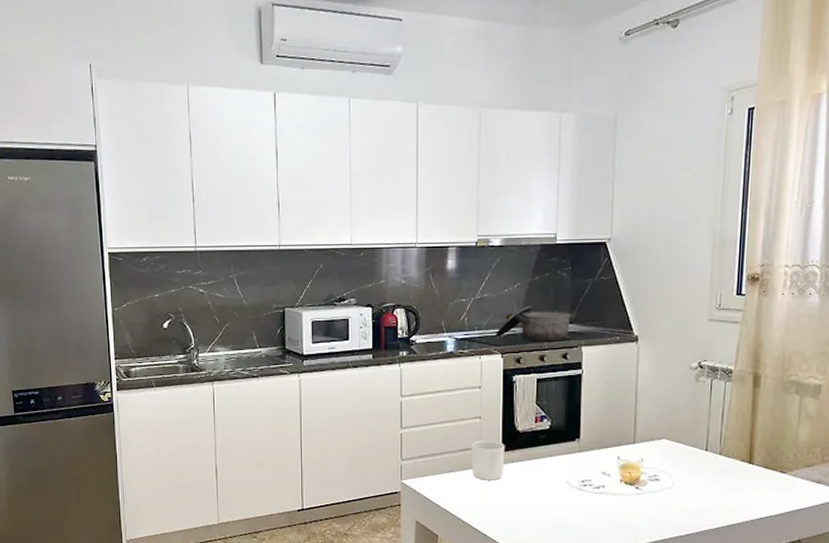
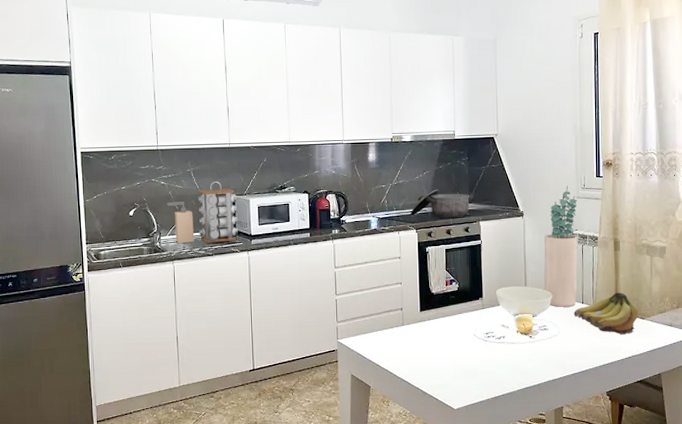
soap dispenser: none [205,313,238,362] -> present [166,202,195,244]
spice rack: none [240,291,288,363] -> present [197,182,238,243]
mug: present [471,440,505,480] -> none [395,302,423,336]
bowl: none [596,426,669,465] -> present [495,286,553,318]
vase: none [659,305,710,454] -> present [544,185,578,307]
fruit: none [694,438,778,491] -> present [574,292,638,335]

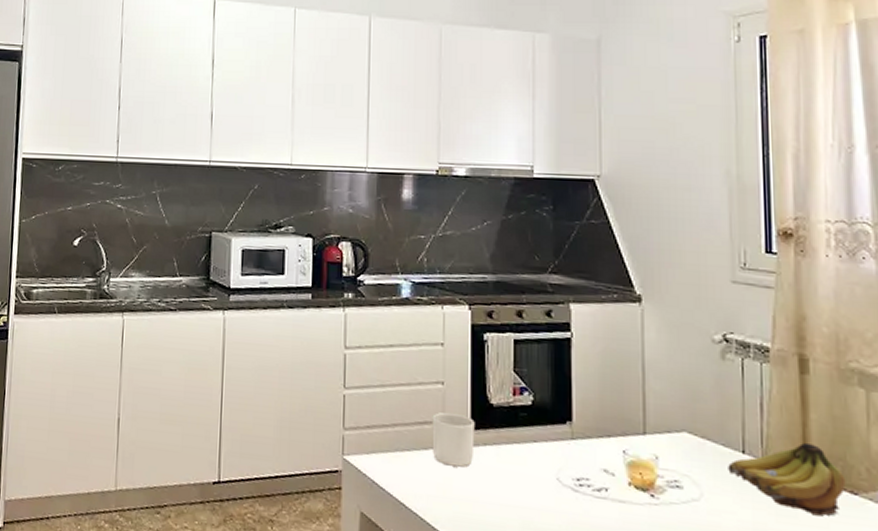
soap dispenser: present [166,202,195,244] -> none [121,232,155,290]
spice rack: present [197,182,238,243] -> none [160,210,214,295]
mug: none [395,302,423,336] -> present [432,411,475,467]
cooking pot: present [410,189,475,219] -> none [461,248,562,295]
bowl: present [495,286,553,318] -> none [593,408,692,465]
vase: present [544,185,578,307] -> none [675,262,734,456]

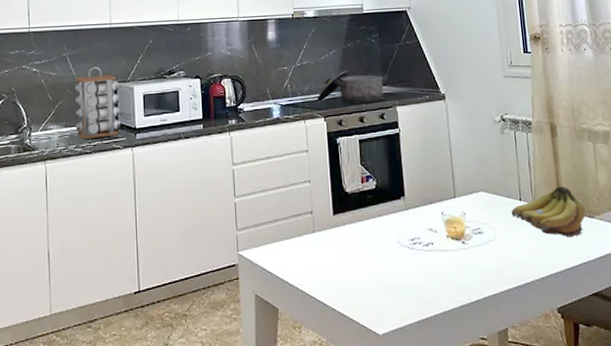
spice rack: none [160,210,214,295] -> present [73,67,120,139]
mug: present [432,411,475,467] -> none [304,203,337,246]
cooking pot: none [461,248,562,295] -> present [317,70,389,104]

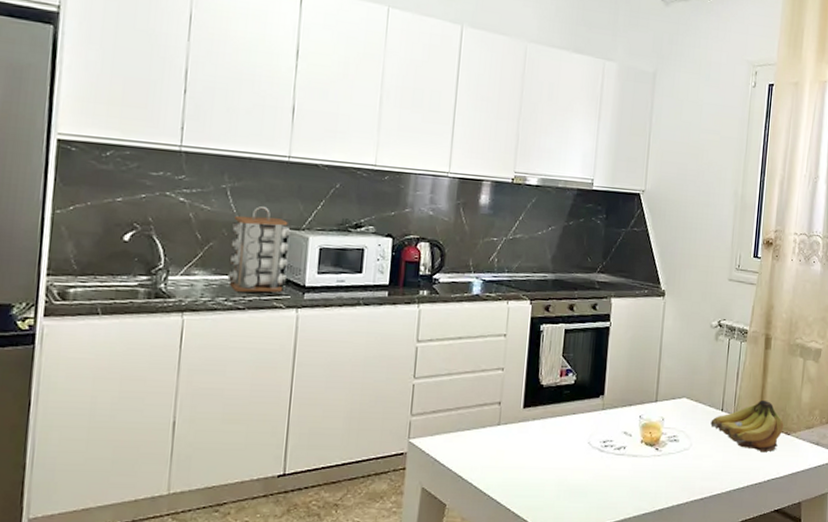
cooking pot: present [317,70,389,104] -> none [526,251,609,291]

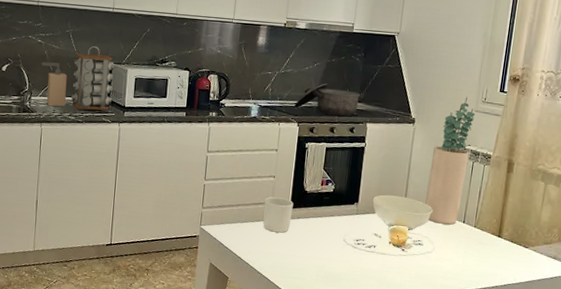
soap dispenser: none [183,227,223,289] -> present [41,61,67,107]
mug: none [489,394,527,440] -> present [262,196,294,233]
cooking pot: none [526,251,609,291] -> present [294,83,366,117]
bowl: none [620,383,689,425] -> present [372,194,434,230]
vase: none [680,264,730,414] -> present [425,97,476,225]
fruit: present [710,399,784,453] -> none [452,216,523,261]

